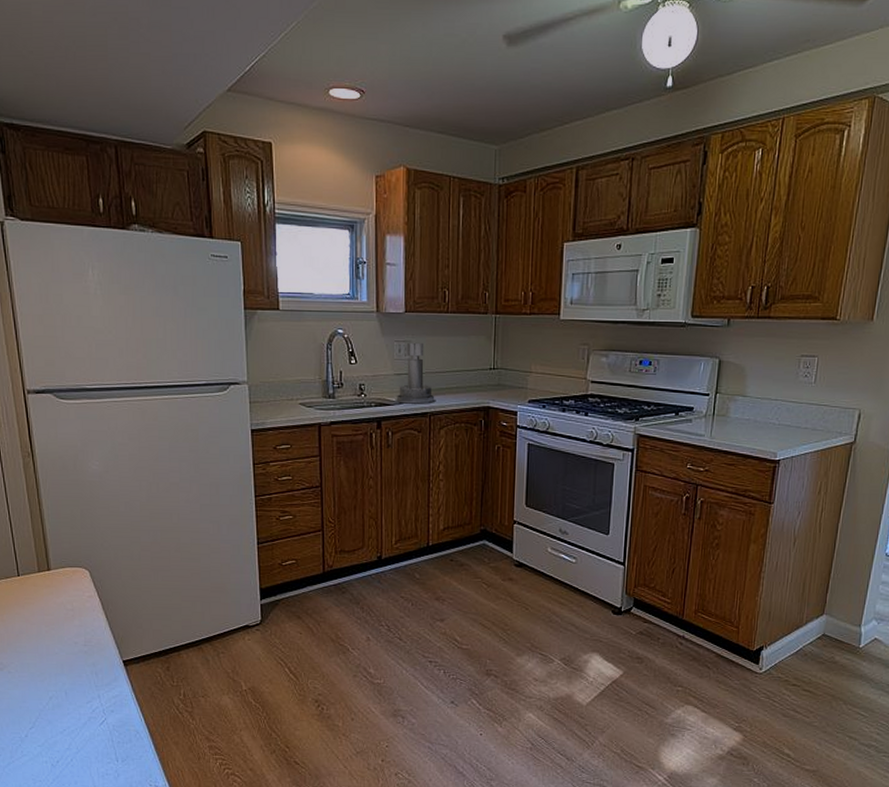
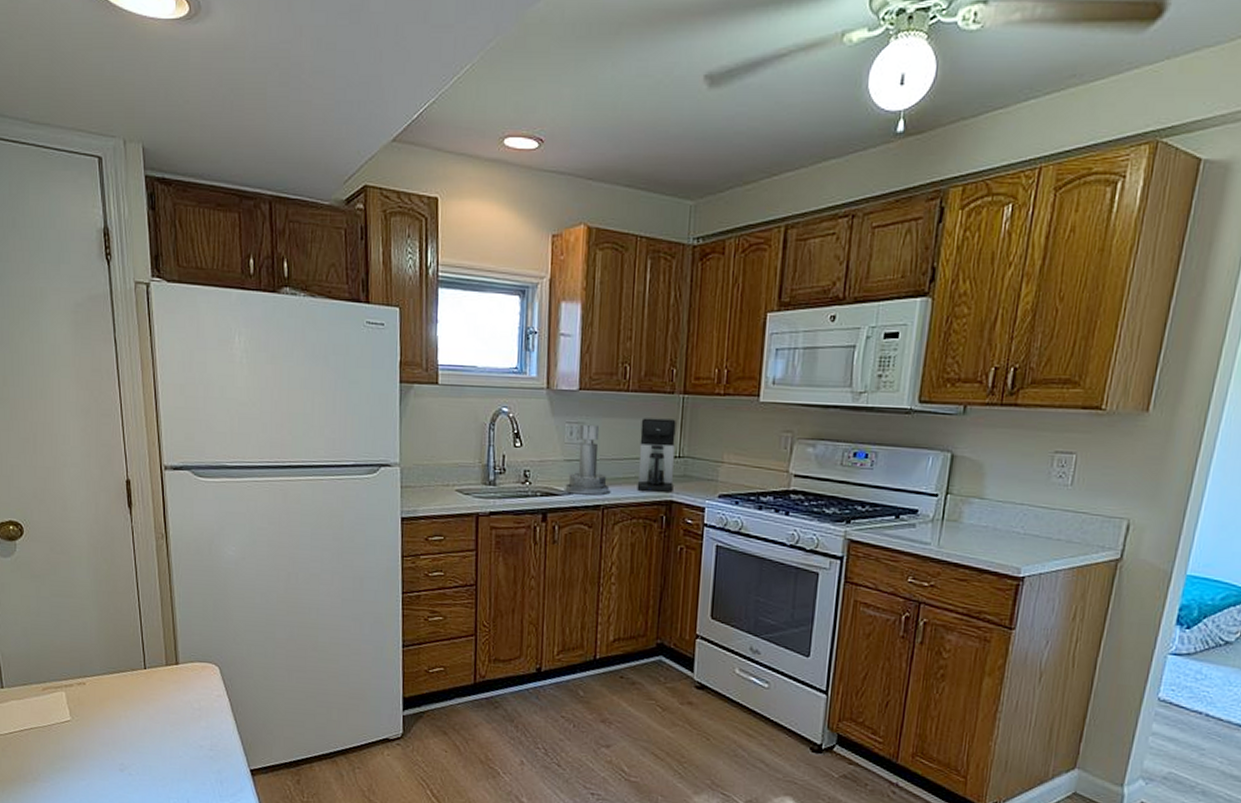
coffee maker: none [458,335,490,401] -> present [637,418,676,494]

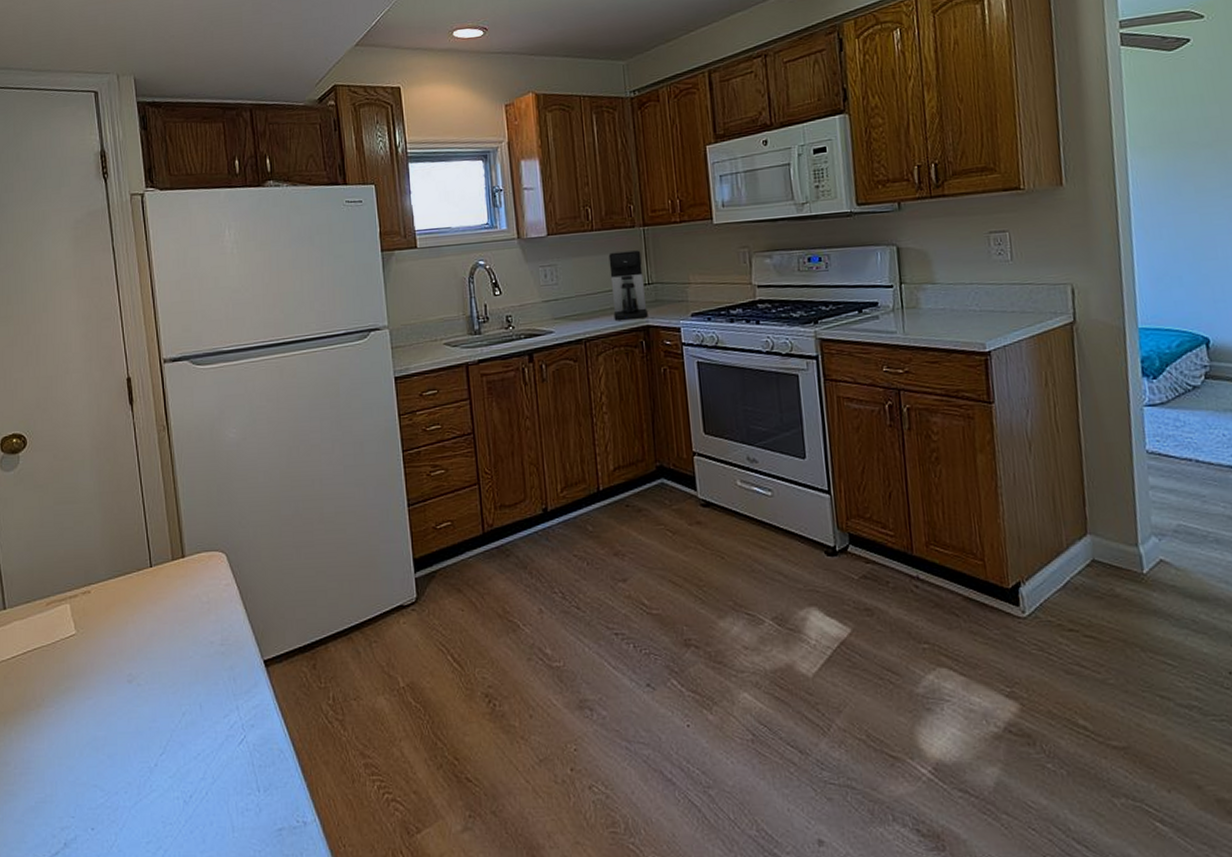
paper towel holder: present [563,424,611,496] -> none [545,265,590,332]

